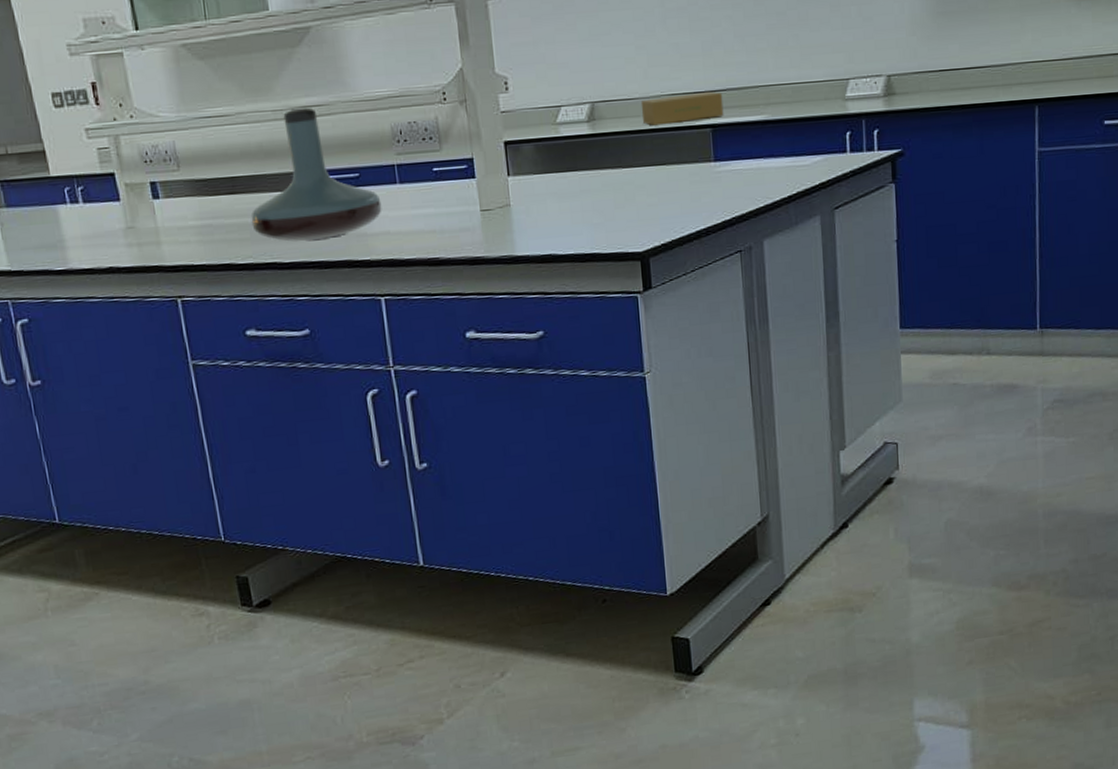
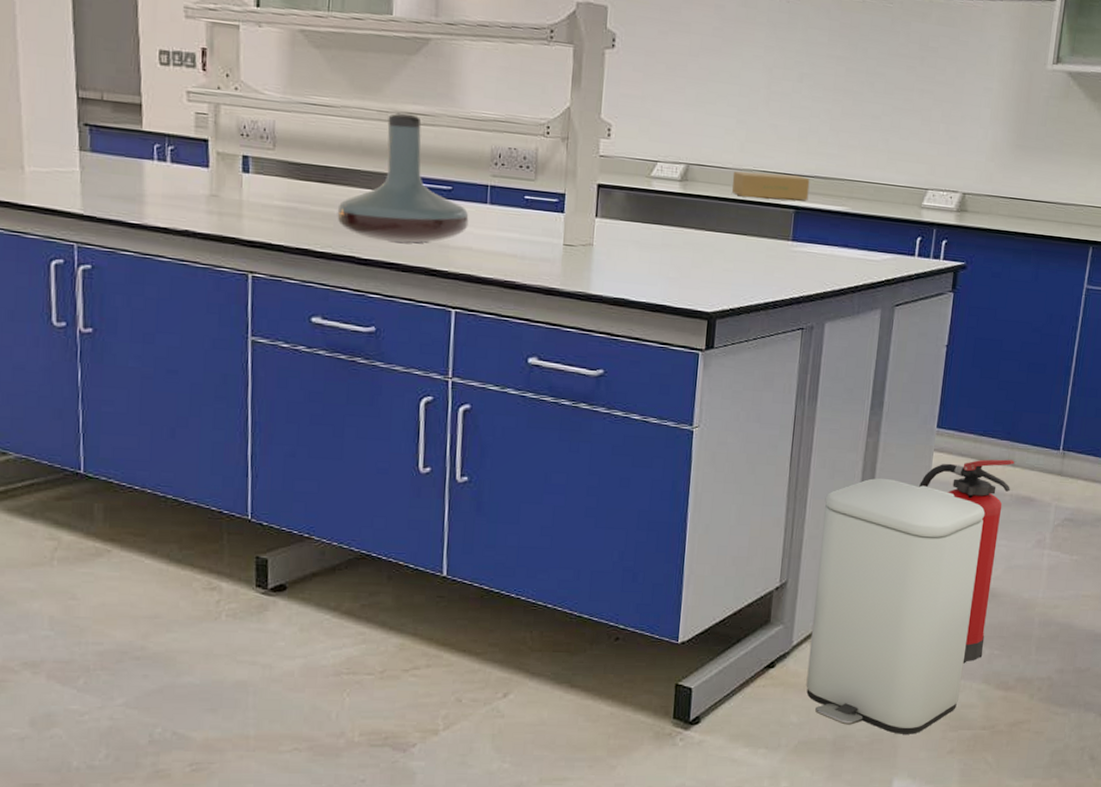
pedal bin: none [794,390,970,653] -> present [806,478,985,734]
fire extinguisher: none [891,348,990,570] -> present [919,459,1014,664]

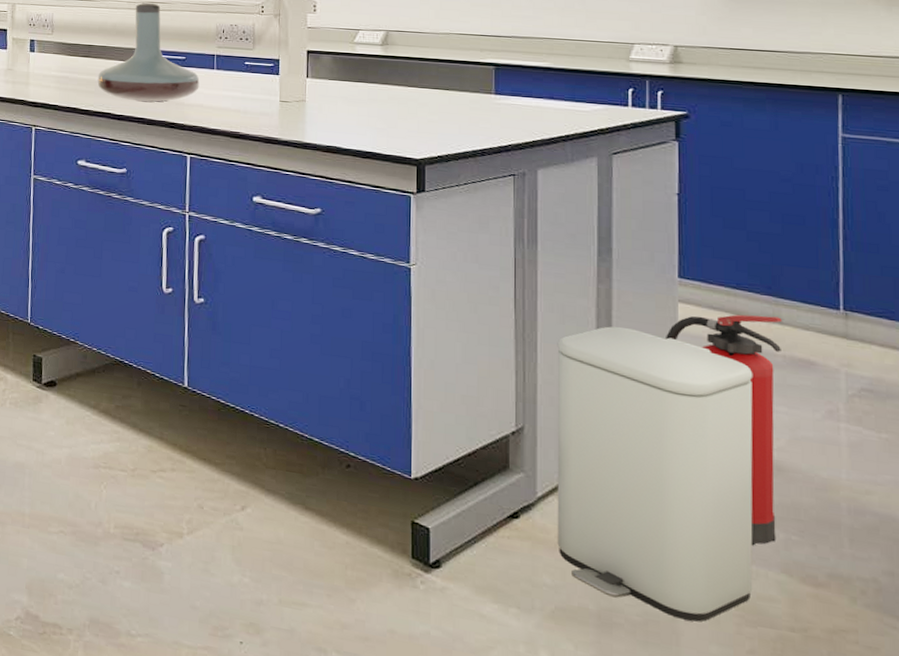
box: present [732,171,810,201] -> none [430,35,508,59]

